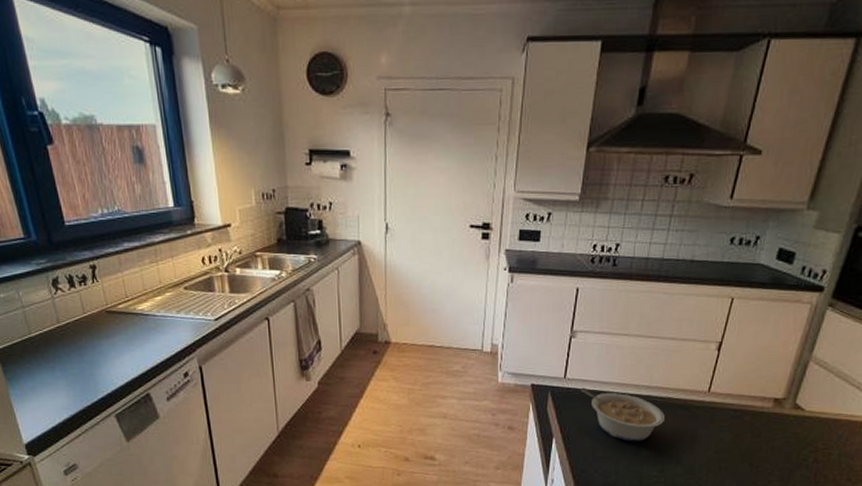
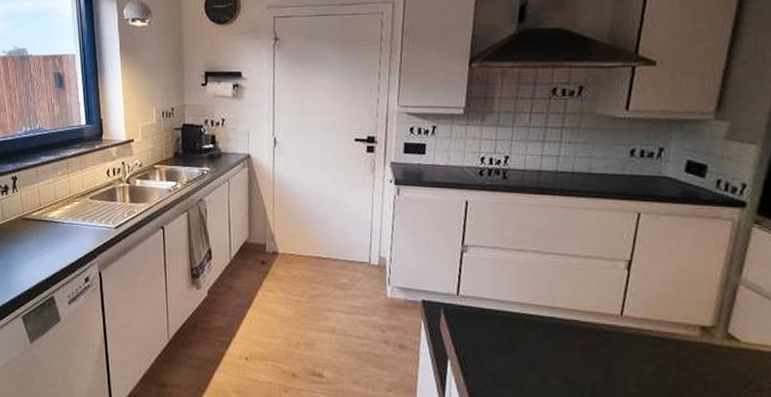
legume: present [581,387,666,442] -> none [476,305,573,369]

